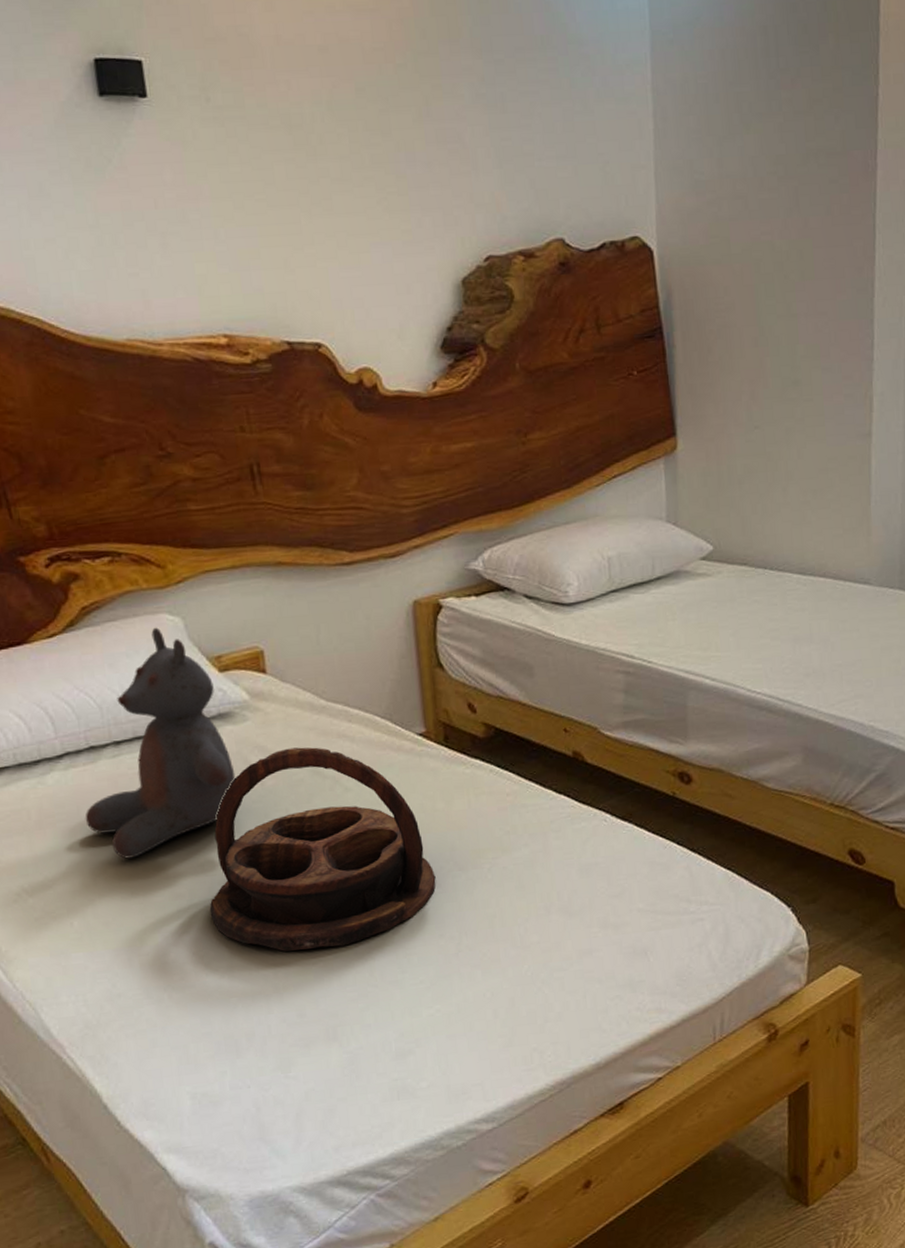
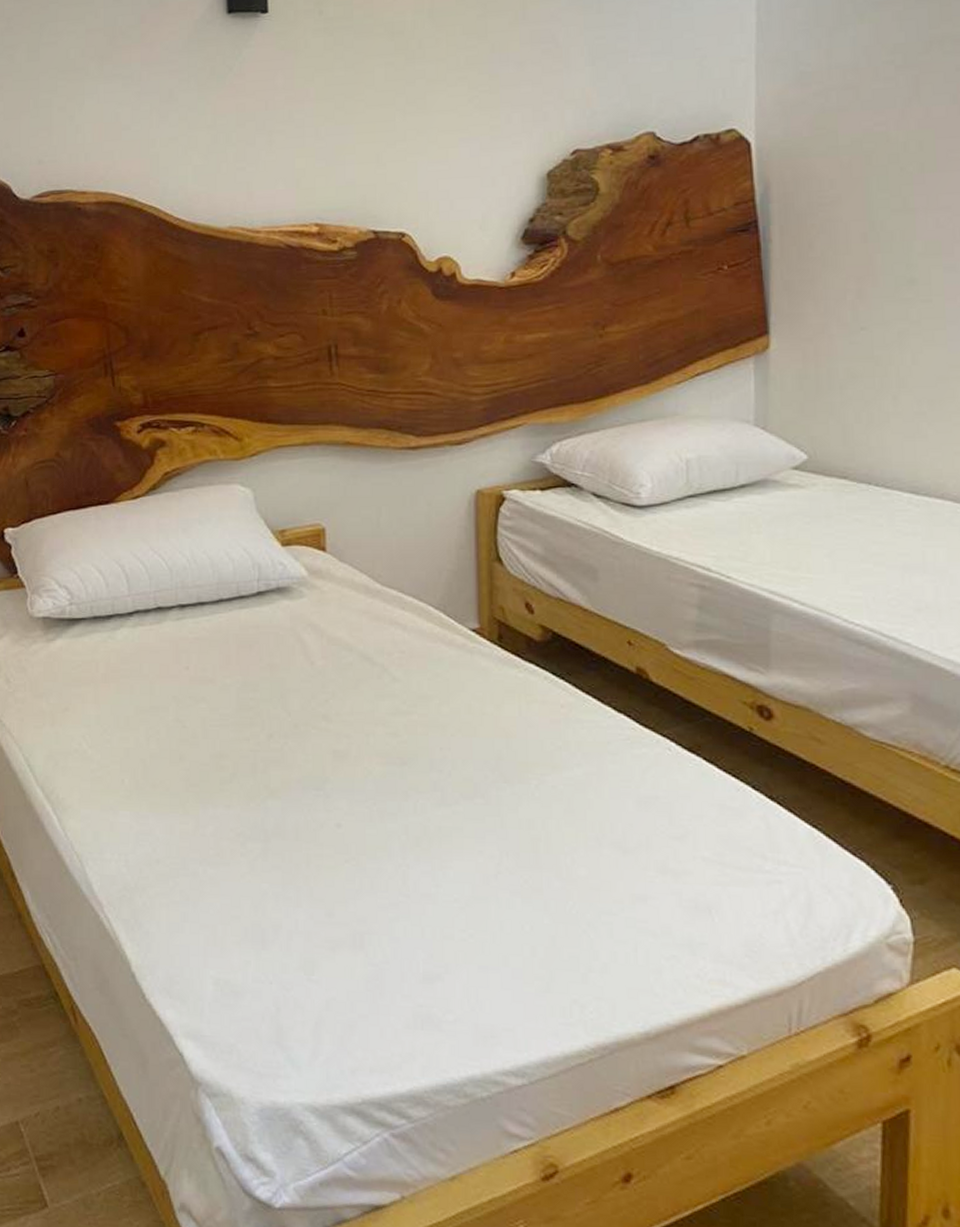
teddy bear: present [85,627,236,859] -> none [146,497,288,723]
serving tray: present [209,747,436,952] -> none [250,630,479,847]

